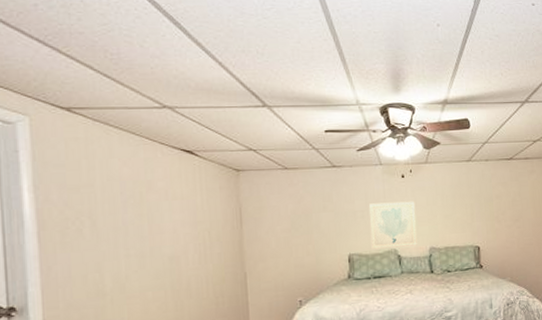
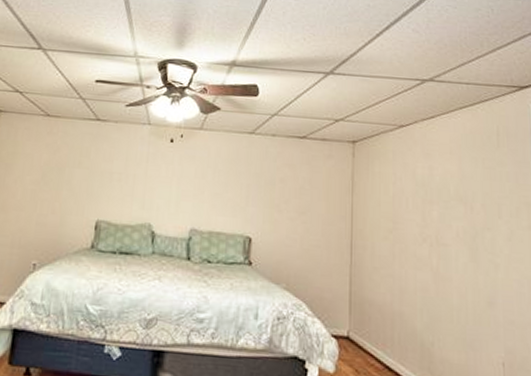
wall art: present [369,201,417,249] -> none [123,166,181,223]

